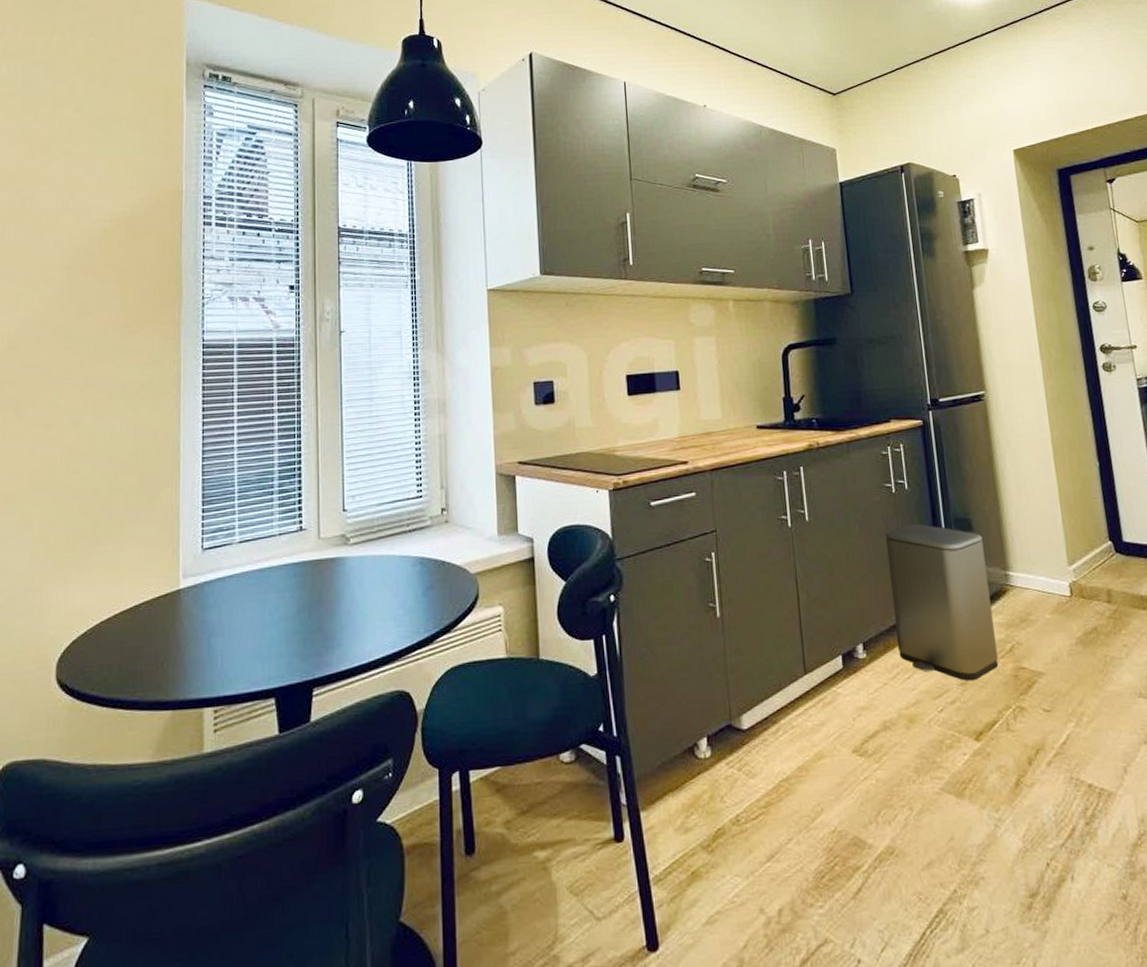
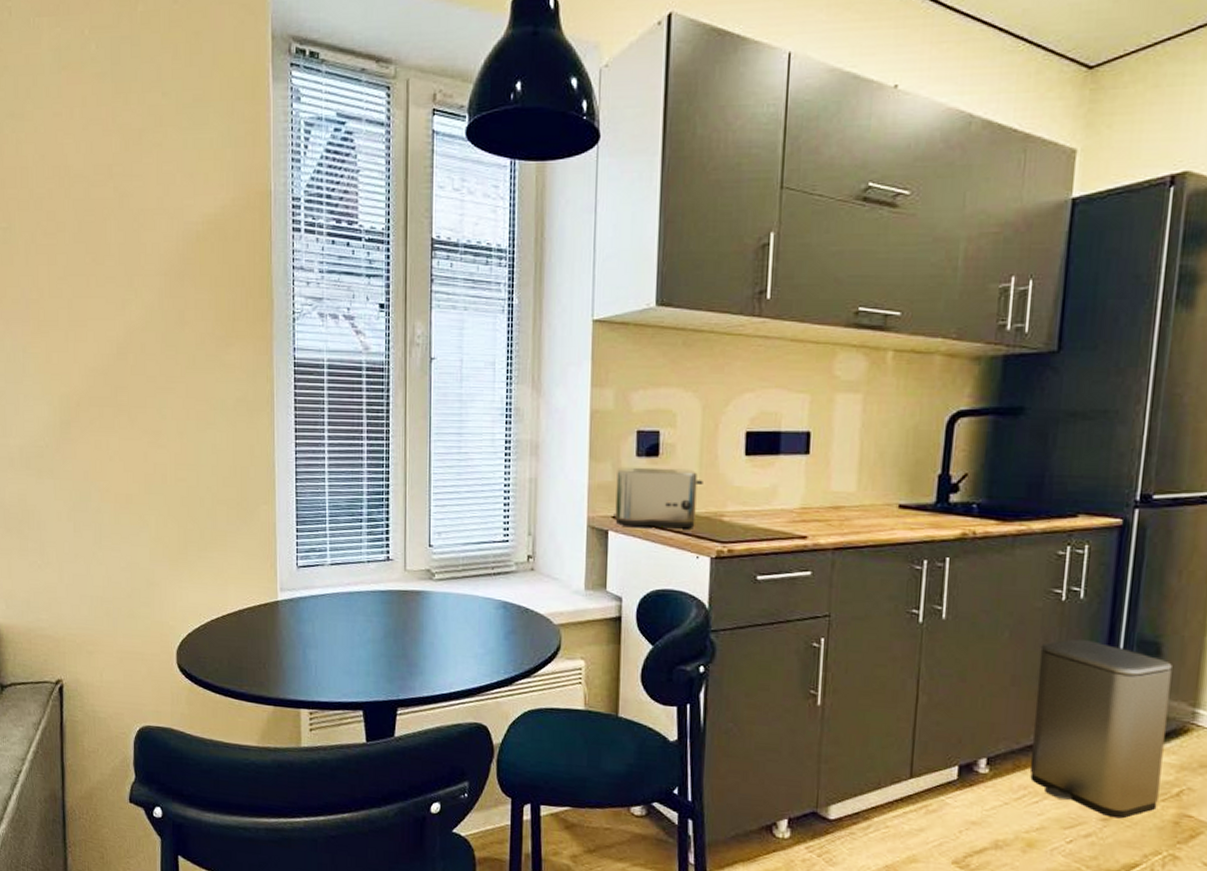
toaster: none [519,412,595,471] -> present [614,466,703,529]

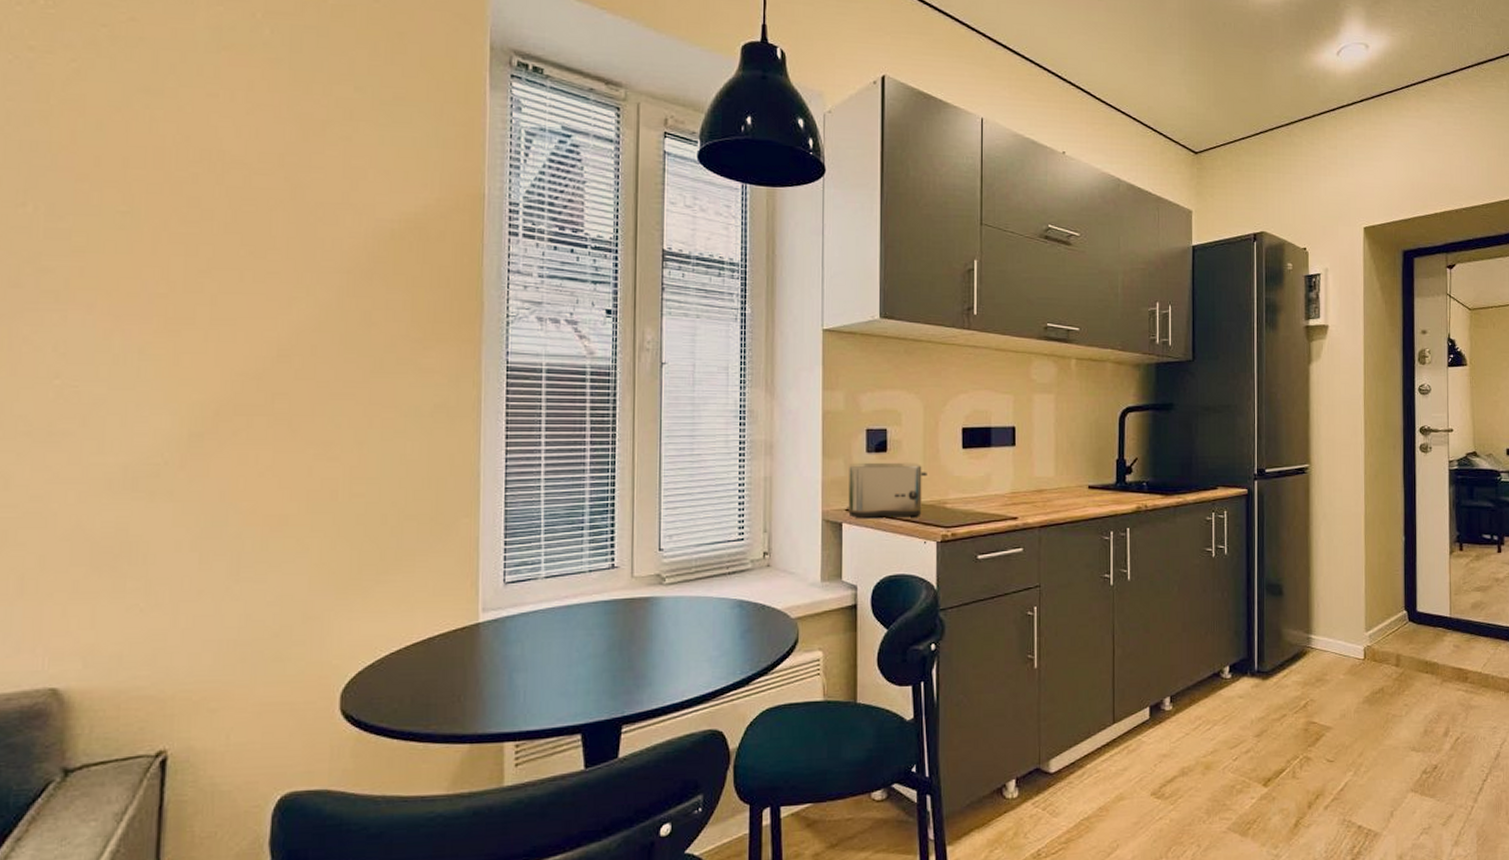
pedal bin: present [1030,639,1172,819] -> none [1201,588,1292,733]

